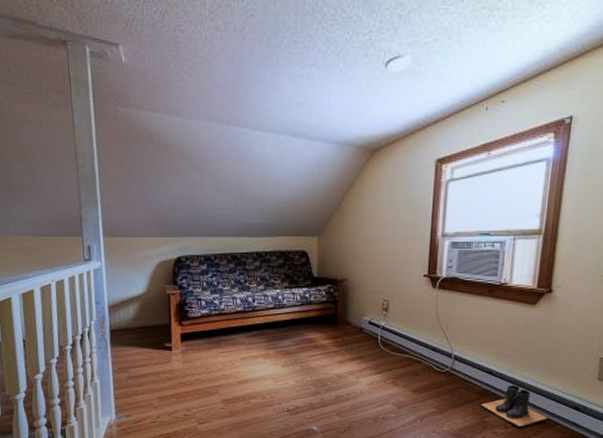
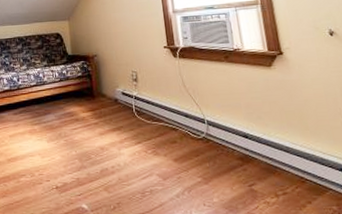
boots: present [480,385,548,428] -> none [244,148,318,195]

